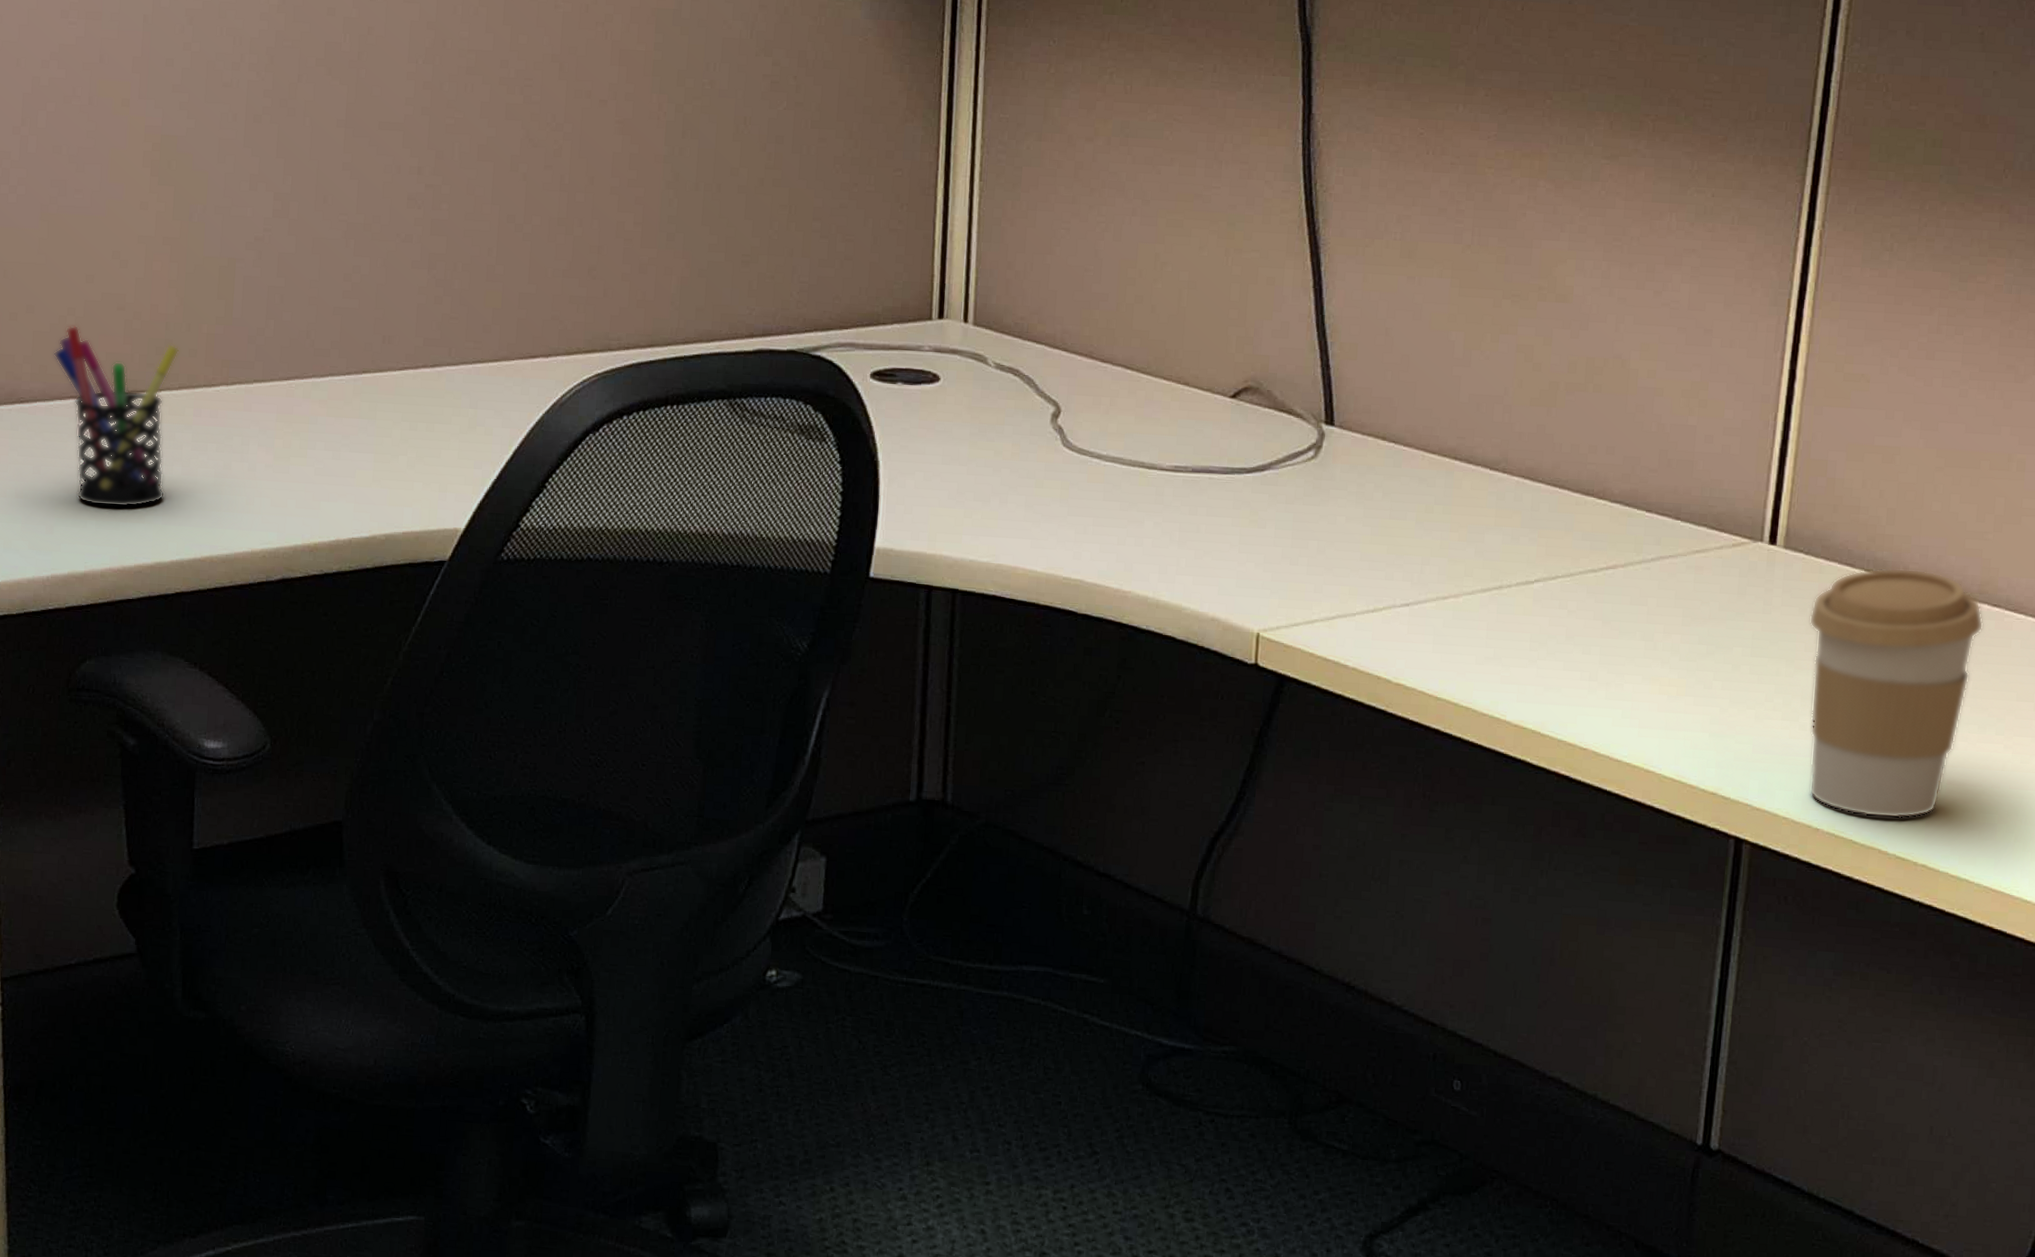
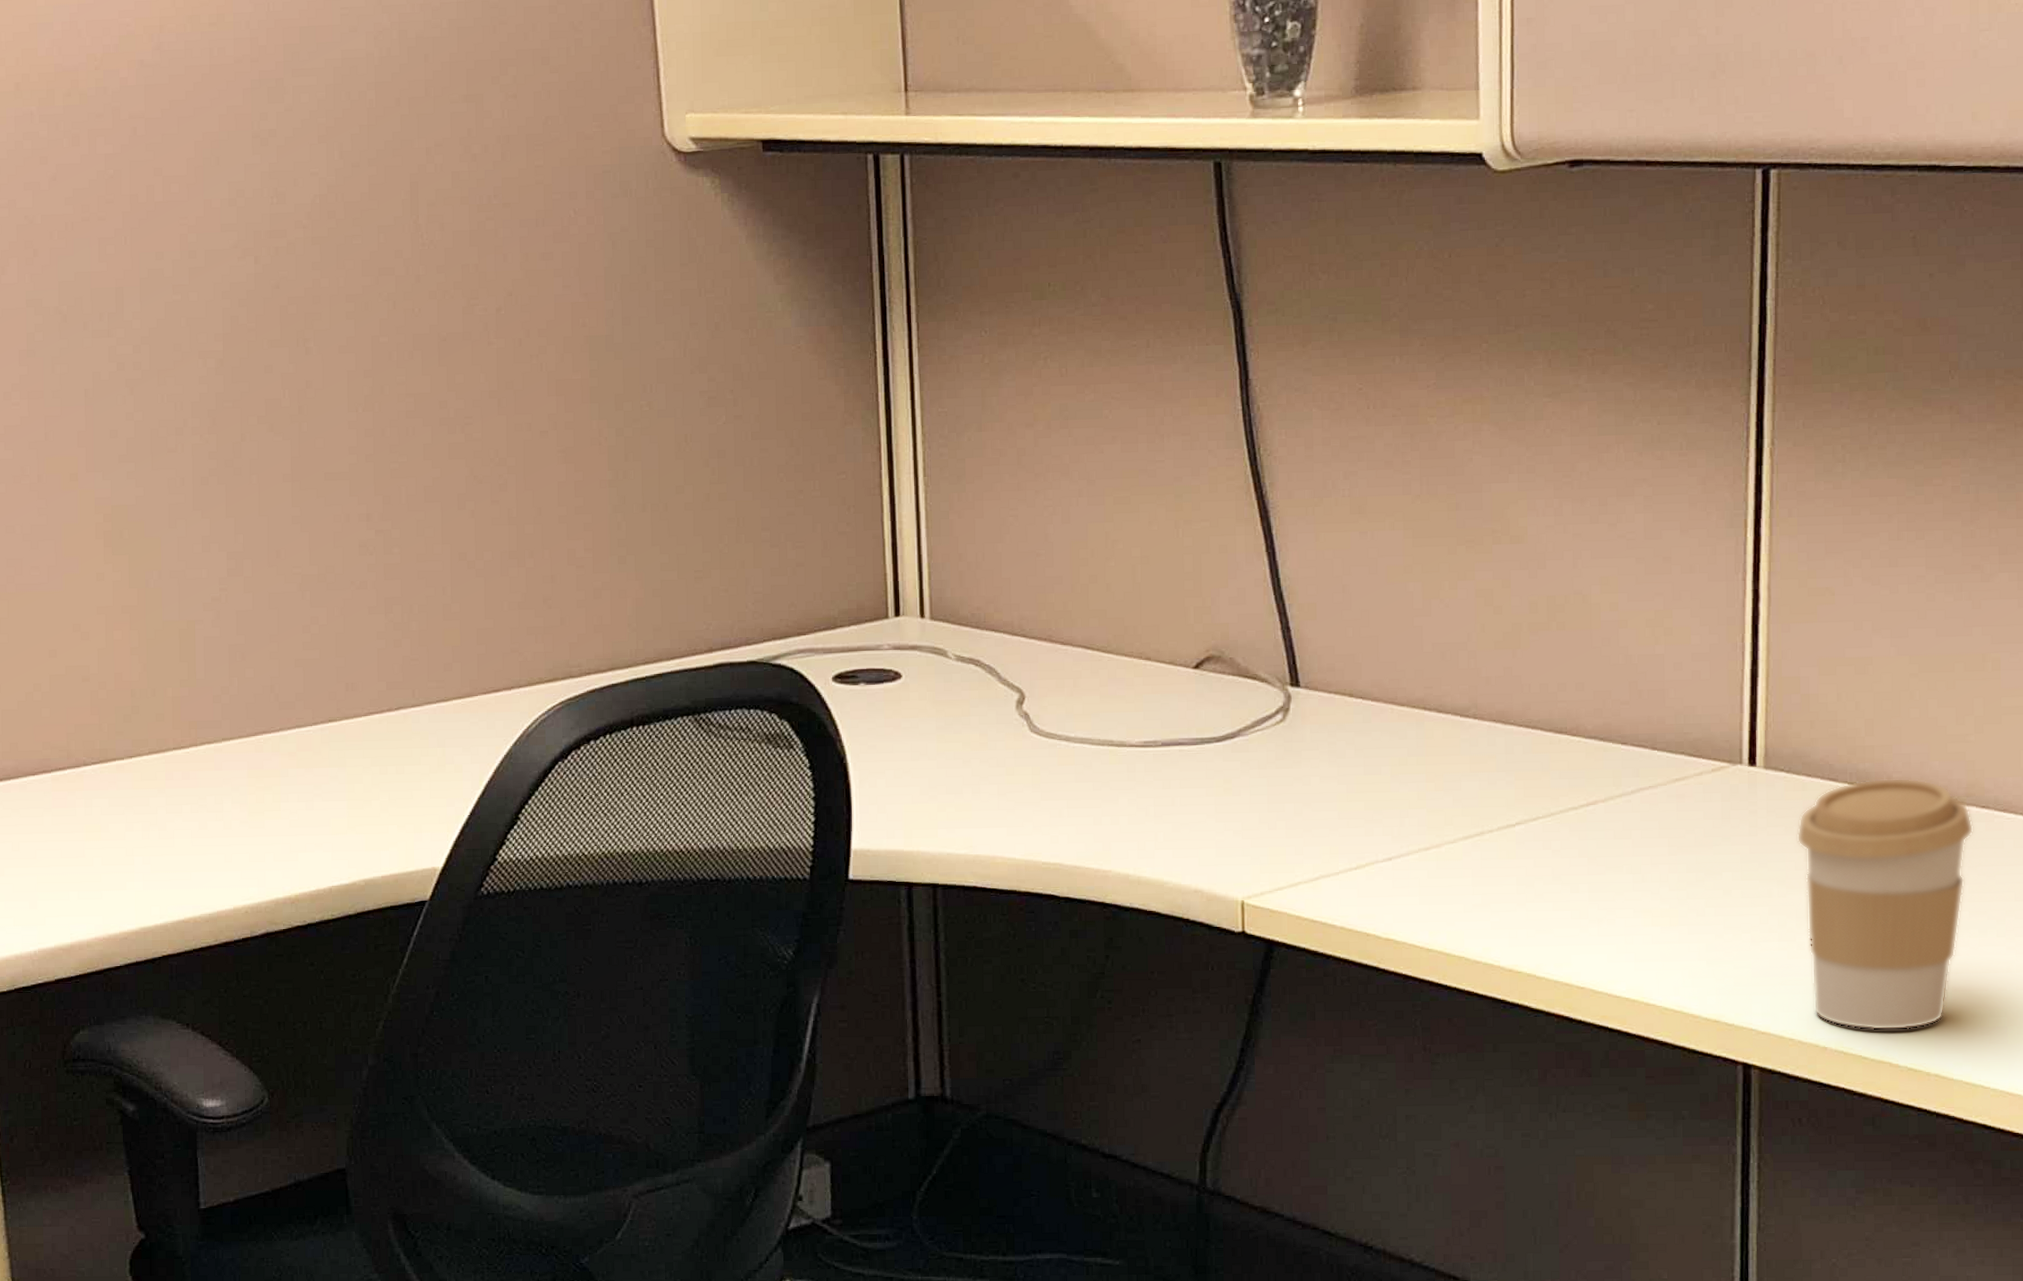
pen holder: present [53,325,180,508] -> none [23,701,147,877]

